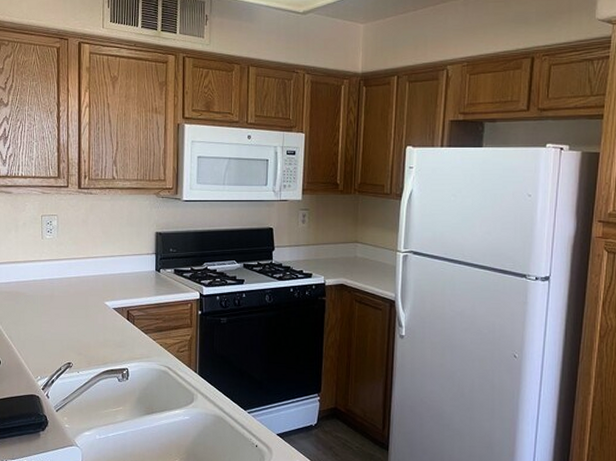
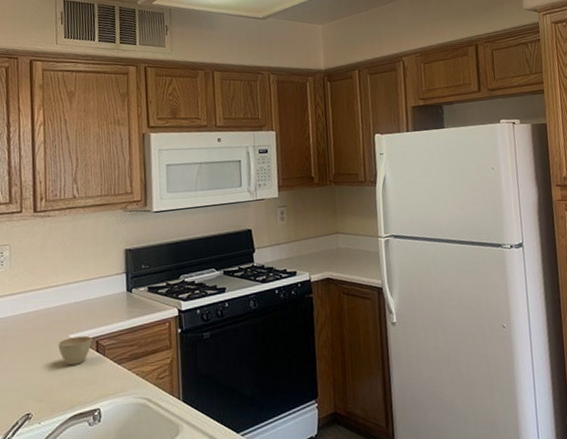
cup: none [95,304,124,328] -> present [58,335,92,366]

